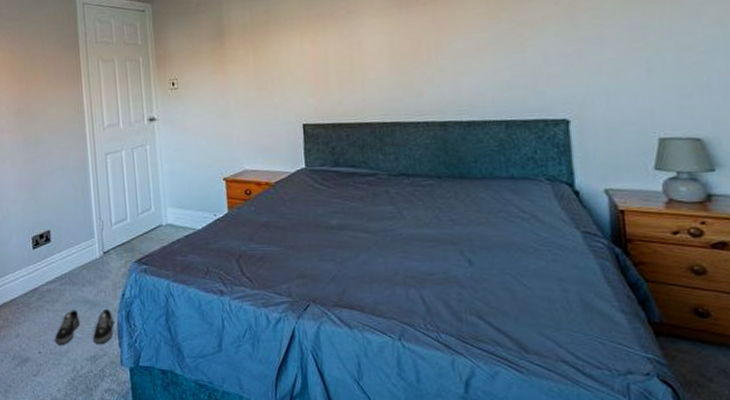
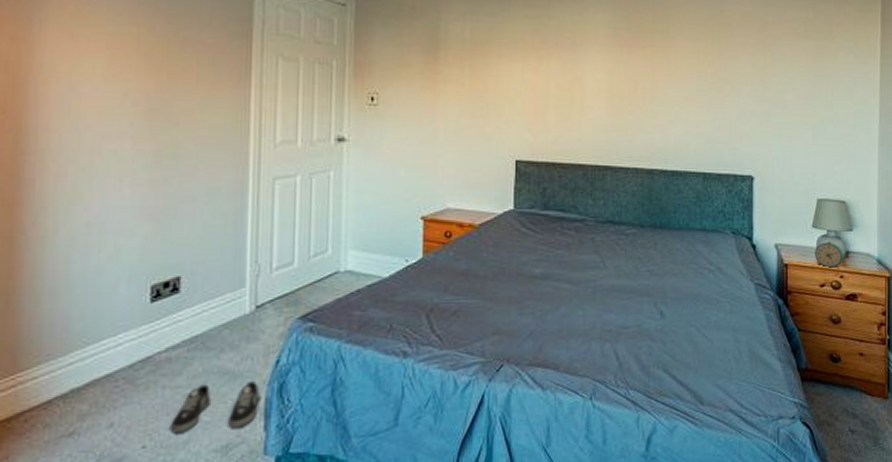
alarm clock: none [661,183,705,215] -> present [815,240,844,269]

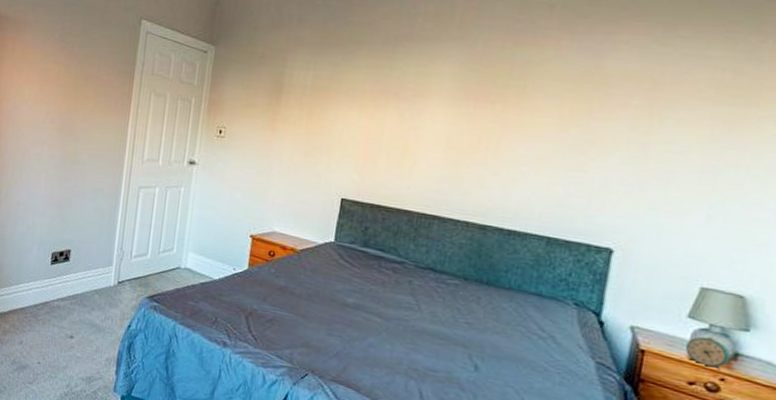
shoe: present [170,381,260,432] -> none [55,329,115,368]

